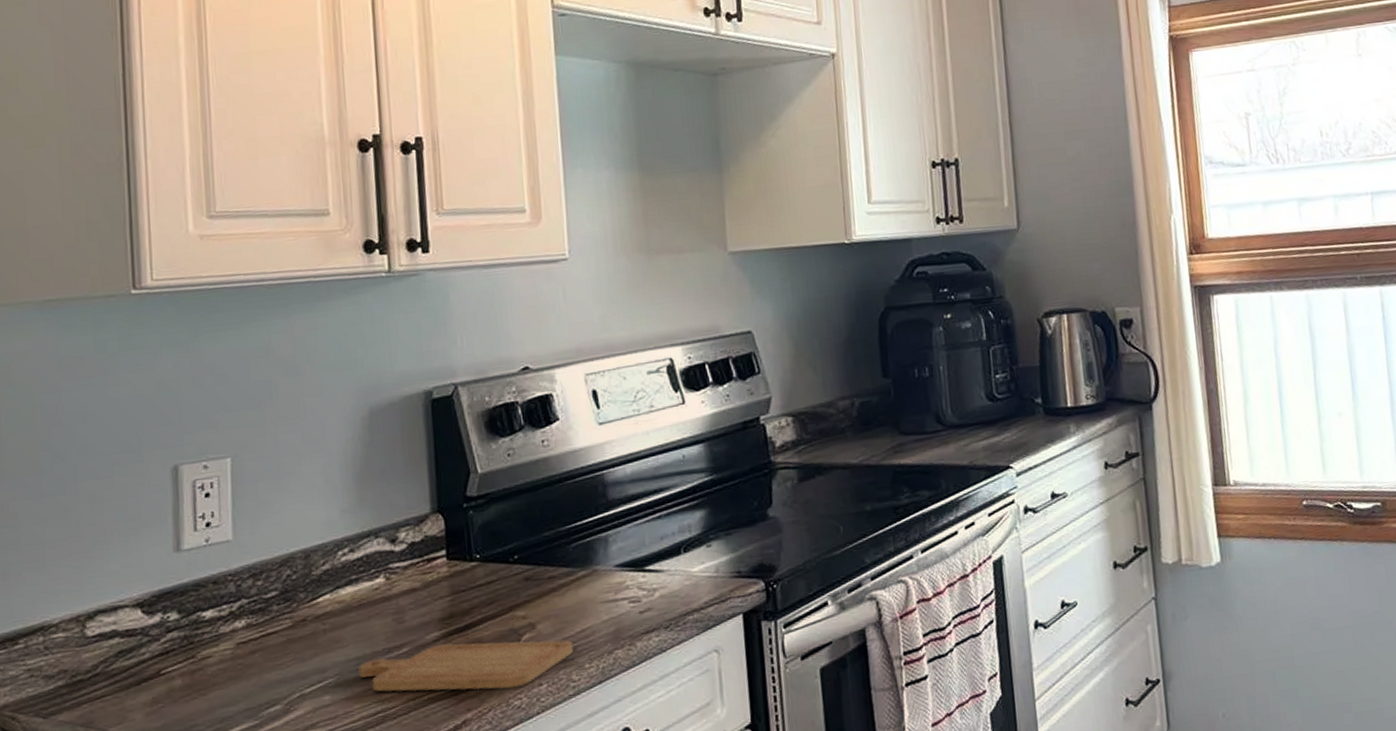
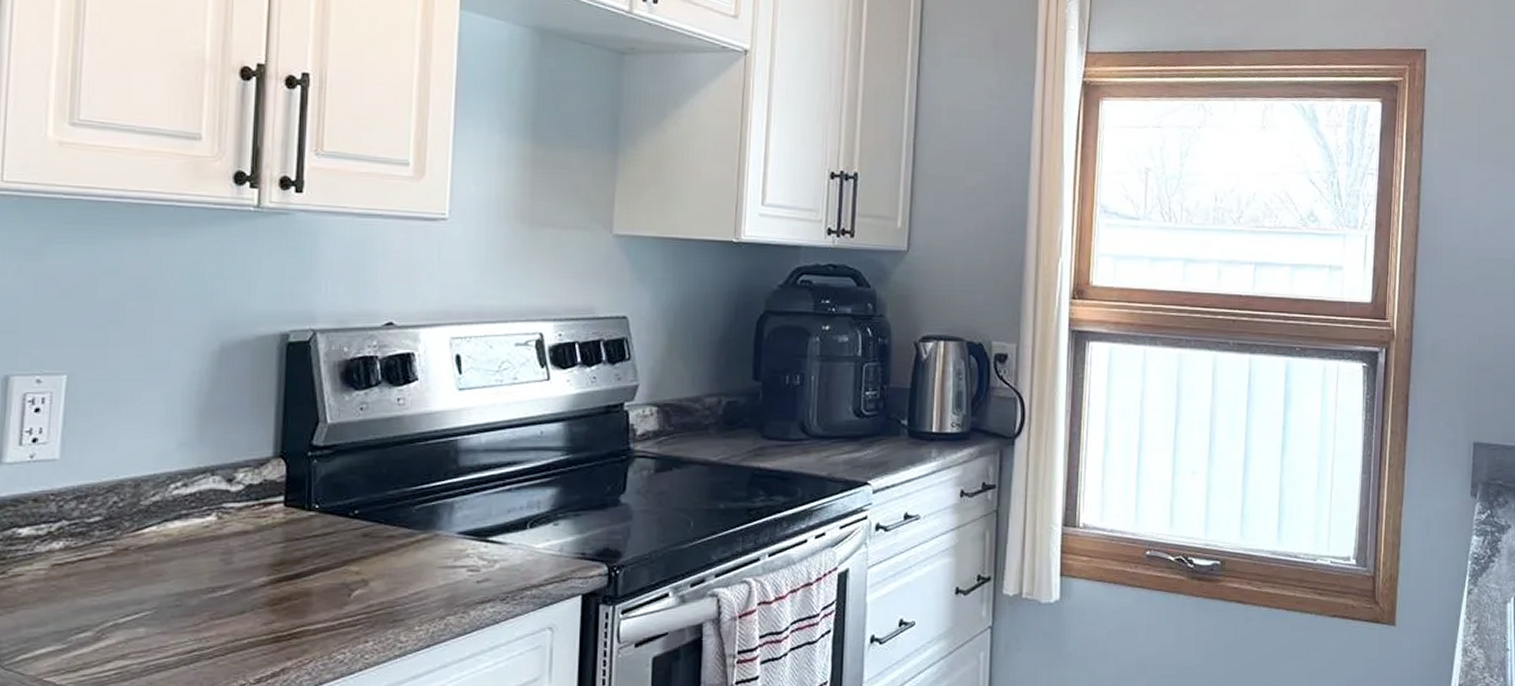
chopping board: present [358,640,574,693] -> none [178,590,405,642]

